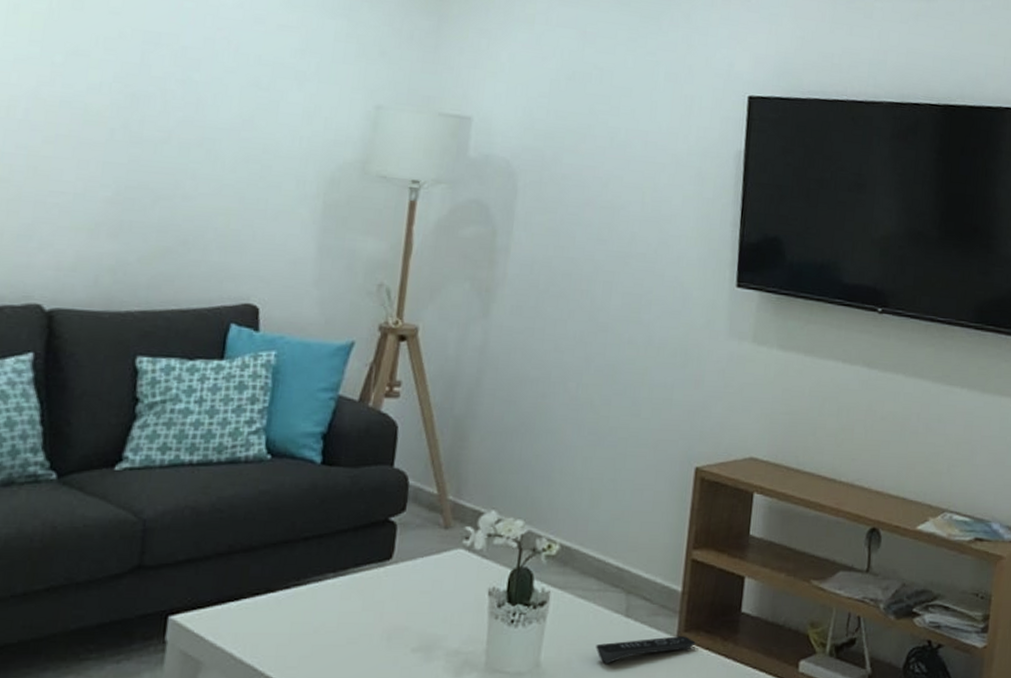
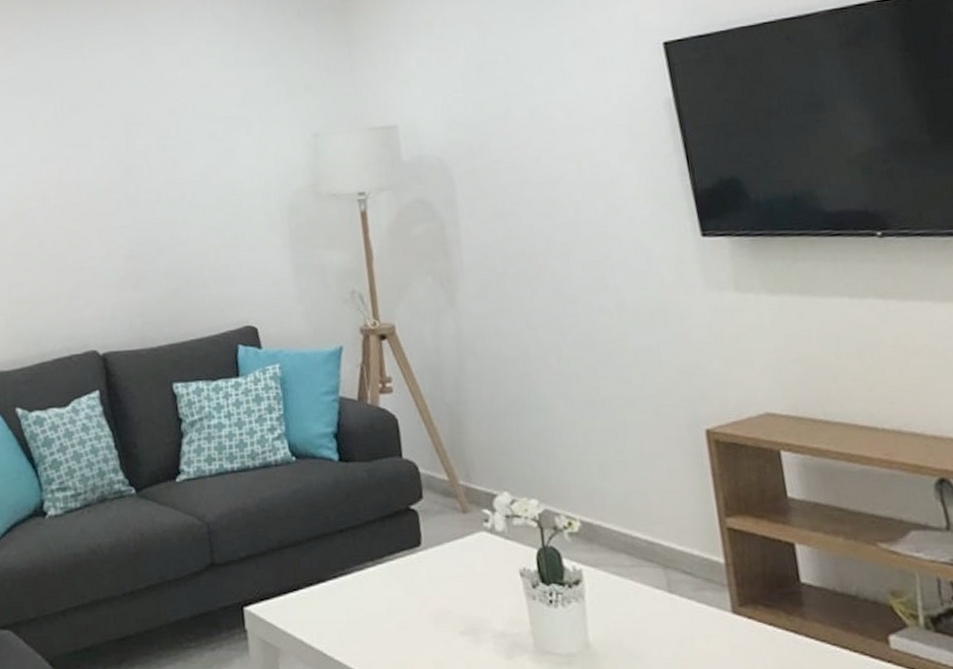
remote control: present [596,636,696,665] -> none [644,611,756,644]

